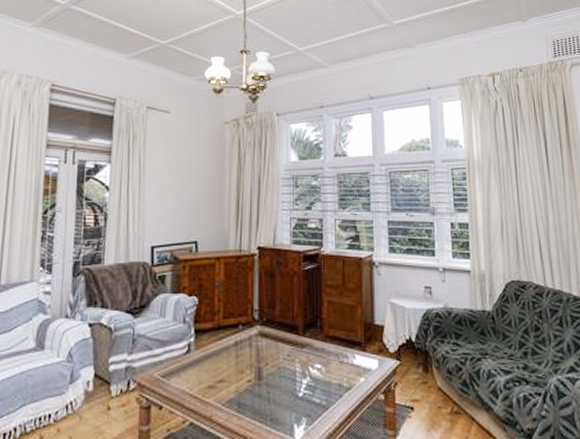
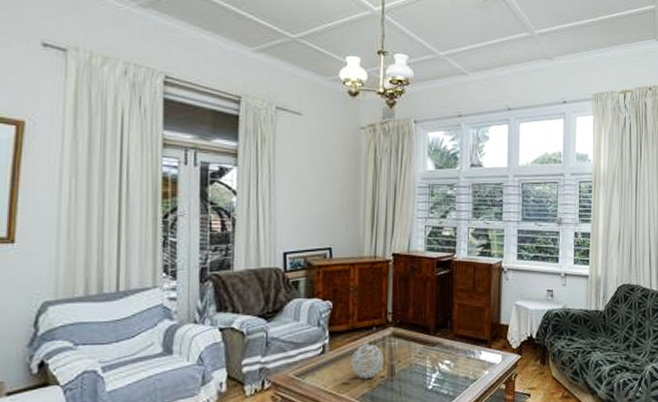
decorative orb: none [217,343,250,382] -> present [351,343,384,378]

